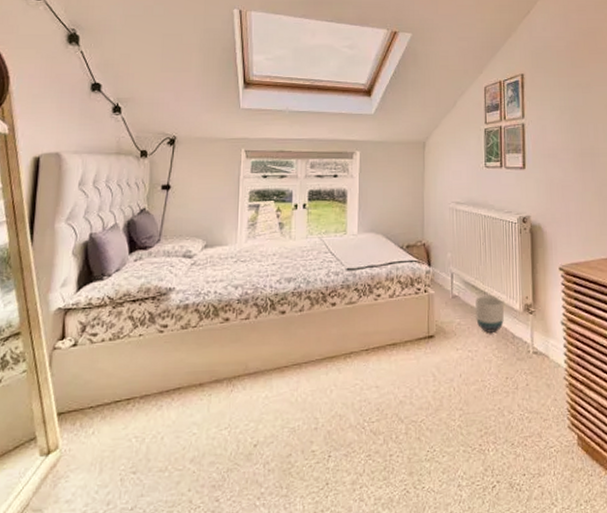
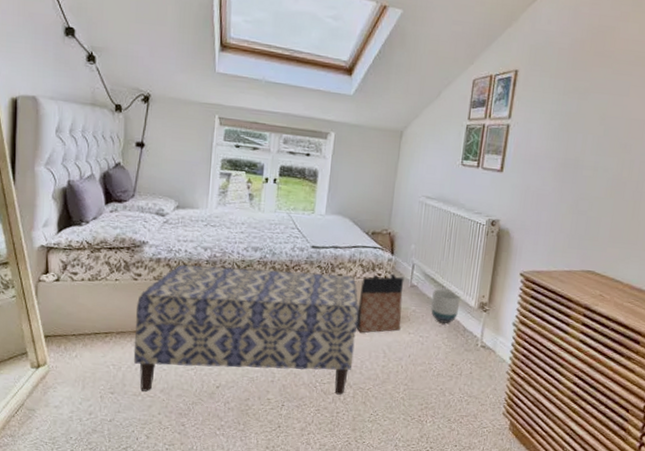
bench: none [159,294,402,465] -> present [133,264,359,395]
bag: none [401,286,448,357] -> present [356,273,405,333]

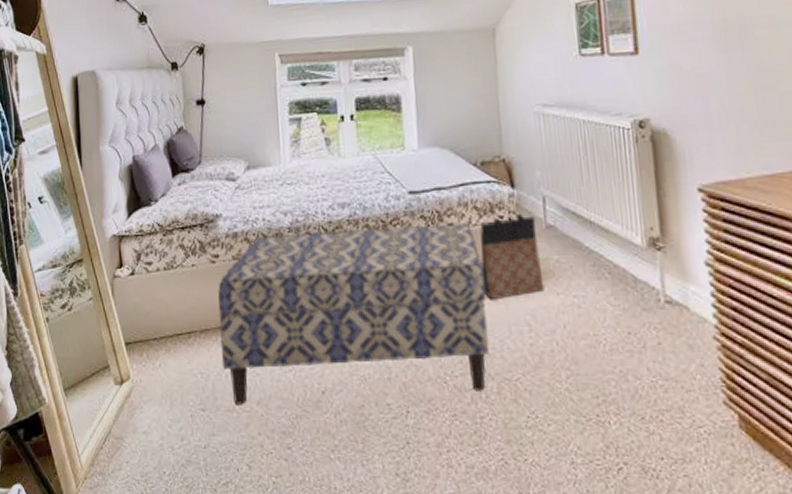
planter: present [431,289,461,323] -> none [578,225,621,274]

